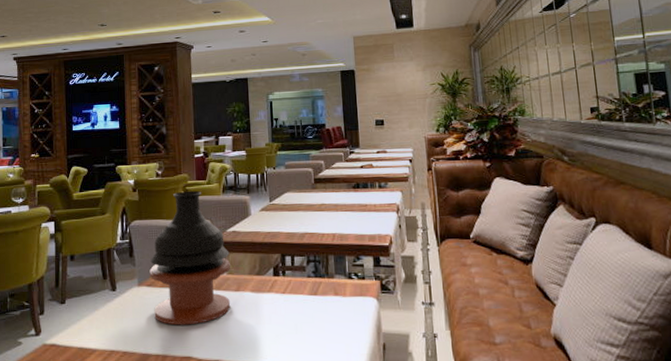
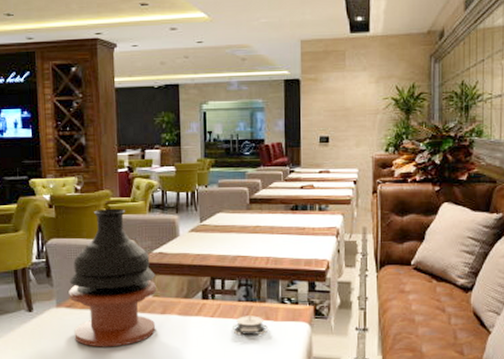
architectural model: none [302,290,338,311] -> present [231,314,269,335]

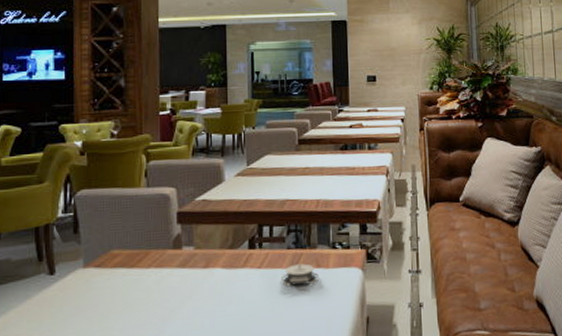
vase: present [69,208,156,347] -> none [99,153,198,312]

